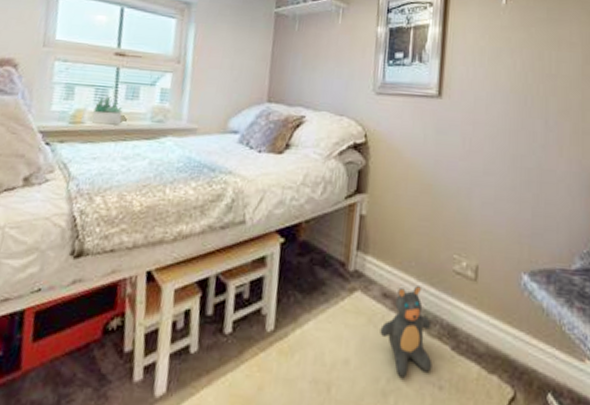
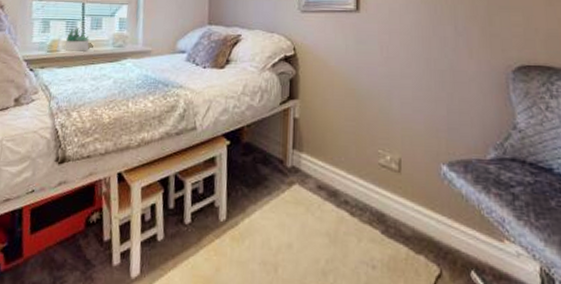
stuffed animal: present [380,286,433,377] -> none [317,178,365,258]

